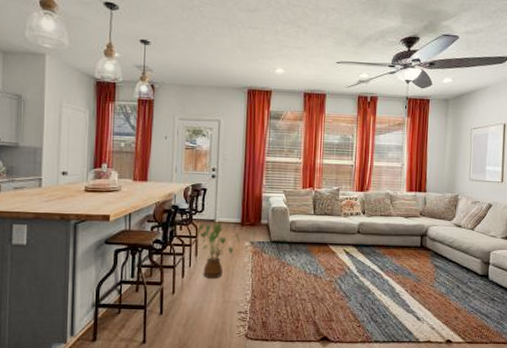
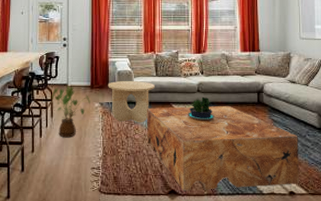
side table: none [260,218,312,265] -> present [108,80,155,123]
coffee table: none [300,248,460,339] -> present [147,105,299,192]
potted plant: none [345,238,374,264] -> present [187,96,215,121]

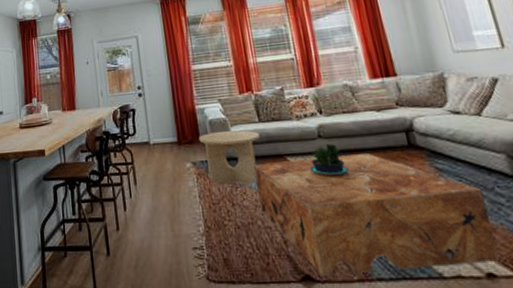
house plant: present [52,86,90,138] -> none [132,144,180,210]

